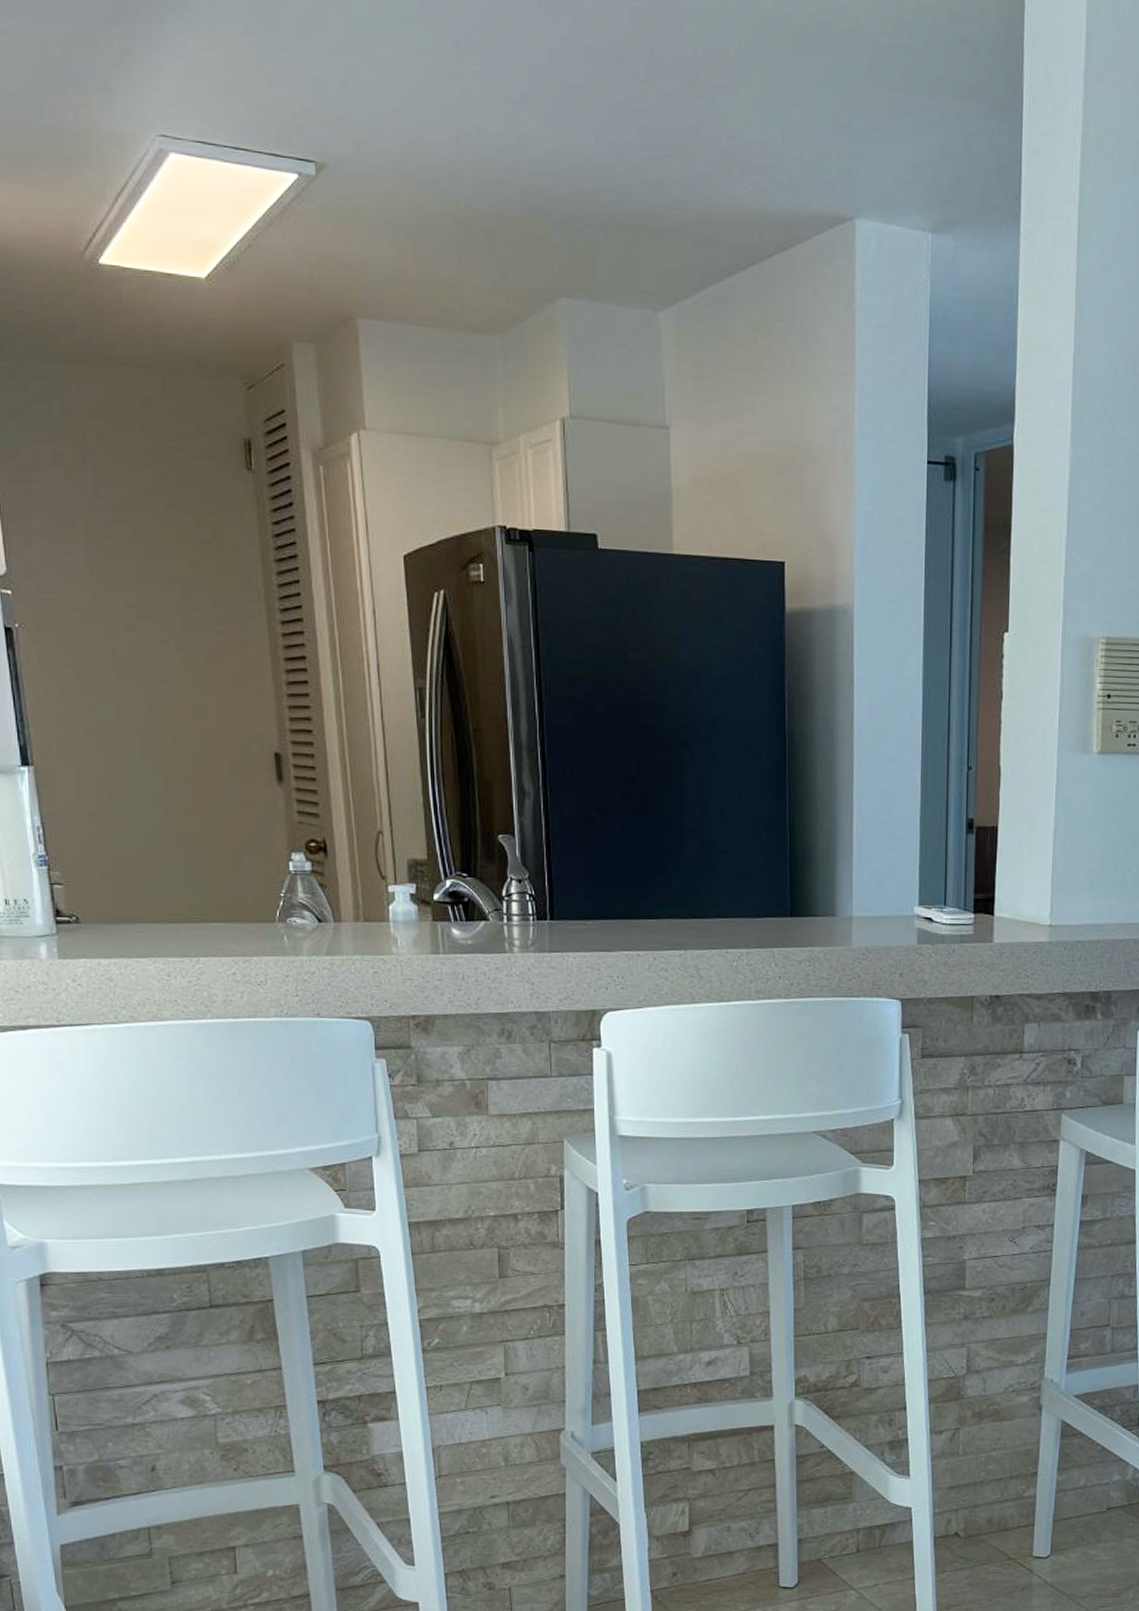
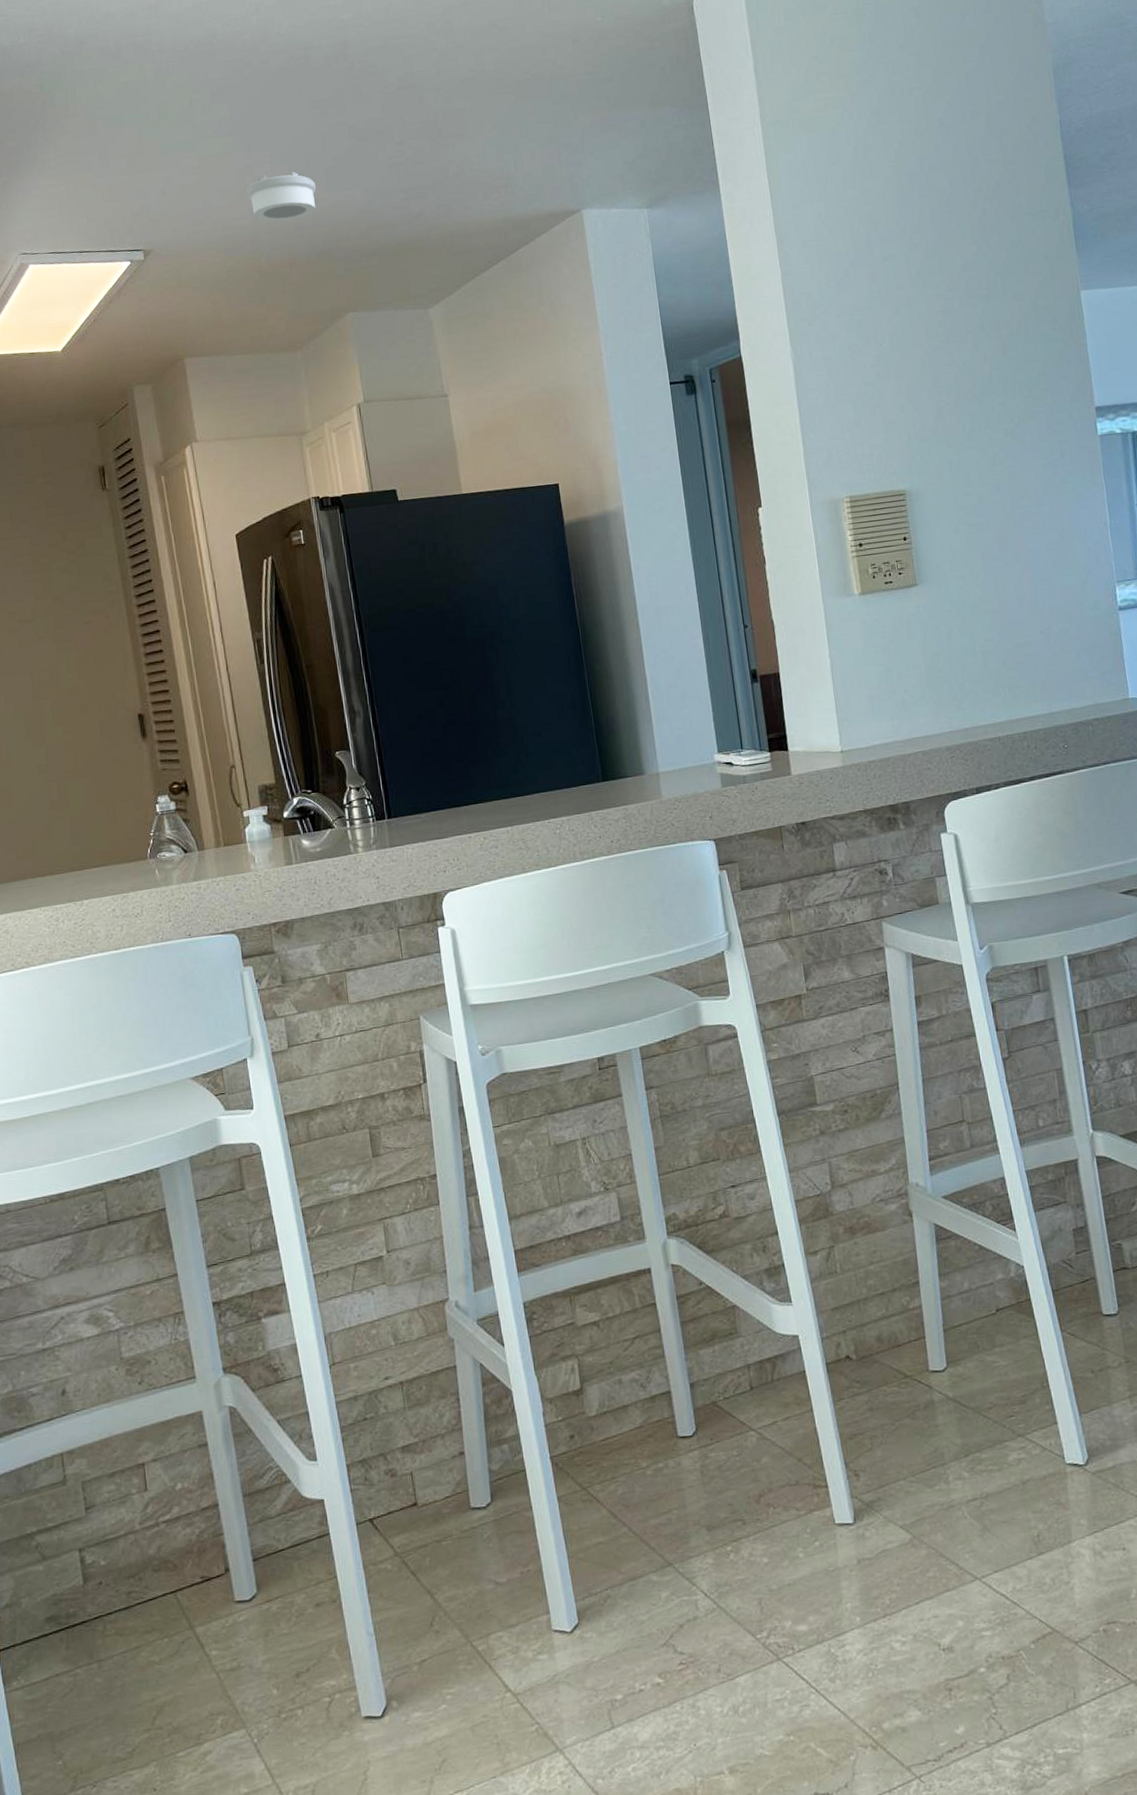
smoke detector: none [451,89,538,159] -> present [247,171,317,222]

